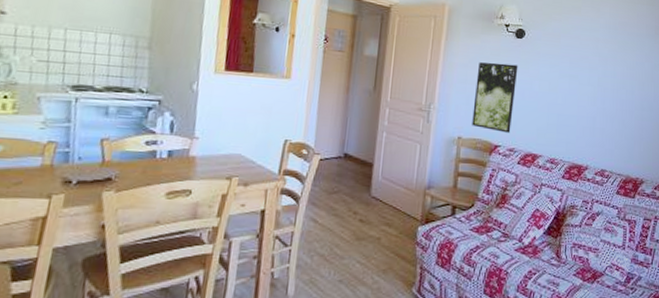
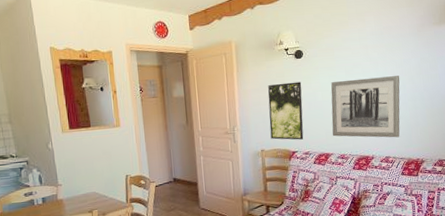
wall art: none [544,72,630,150] -> present [331,76,400,138]

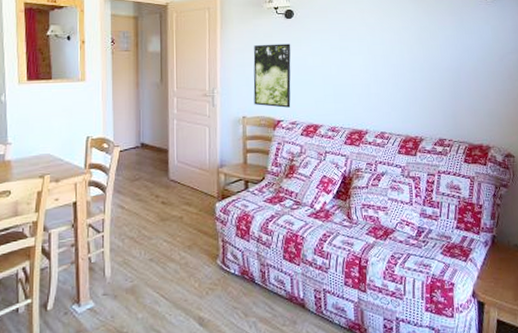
wall art: present [331,76,400,138] -> none [322,44,398,112]

